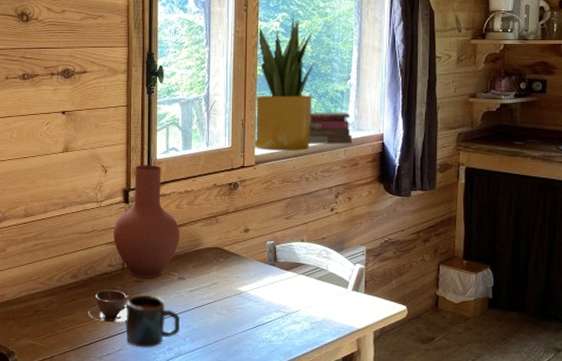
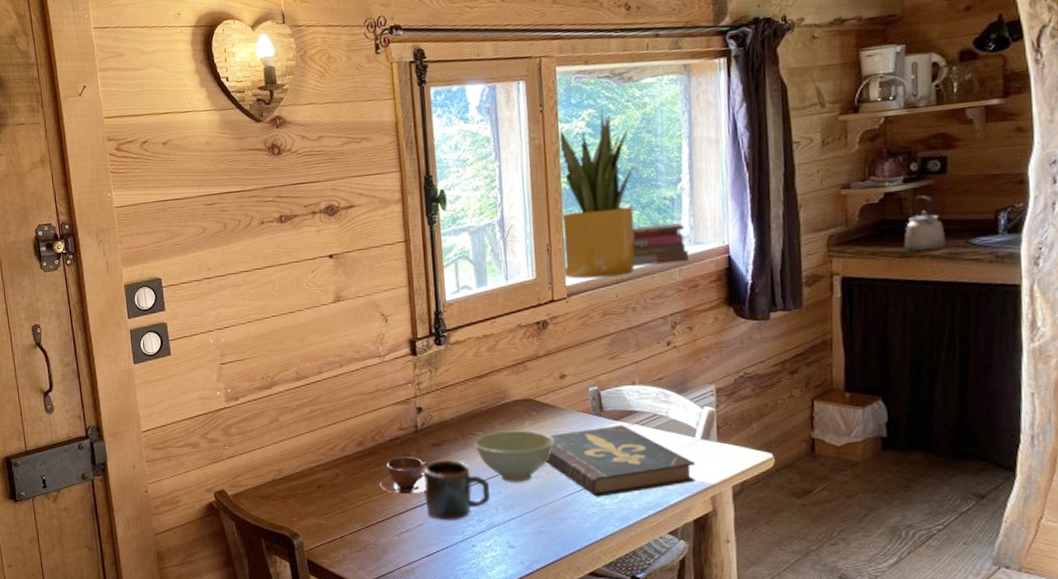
vase: present [114,165,180,280] -> none [401,308,482,443]
bowl: none [171,273,236,318] -> present [474,430,554,482]
book: none [228,274,346,334] -> present [545,424,696,497]
kettle: none [512,109,543,154] -> present [904,195,946,254]

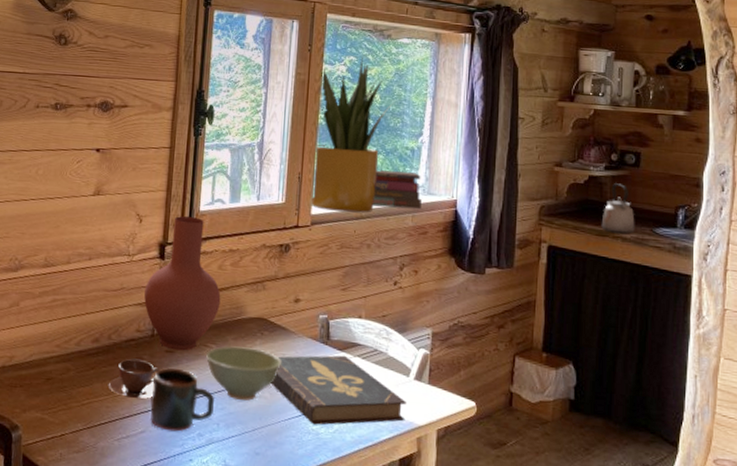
vase: none [401,308,482,443] -> present [144,216,221,351]

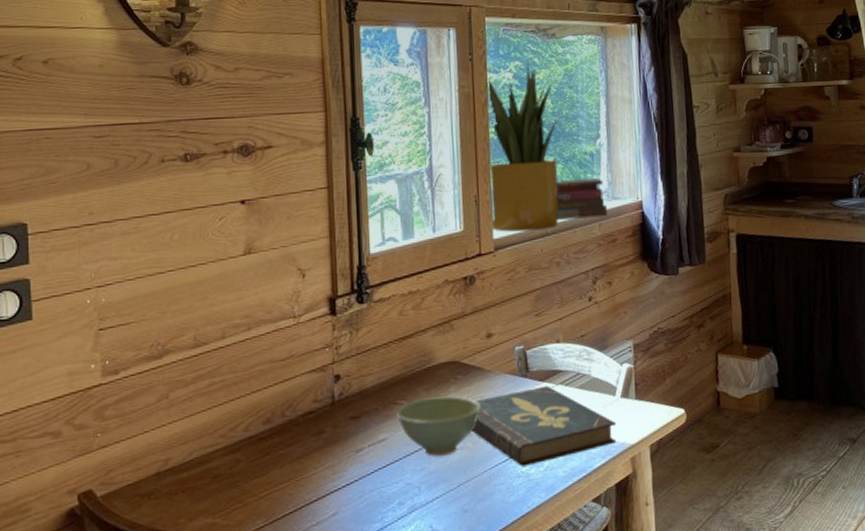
teacup: present [109,358,161,399] -> none [289,433,347,479]
vase: present [144,216,221,351] -> none [318,262,406,416]
mug: present [149,367,215,432] -> none [339,434,413,508]
kettle: present [601,183,635,236] -> none [783,161,816,214]

